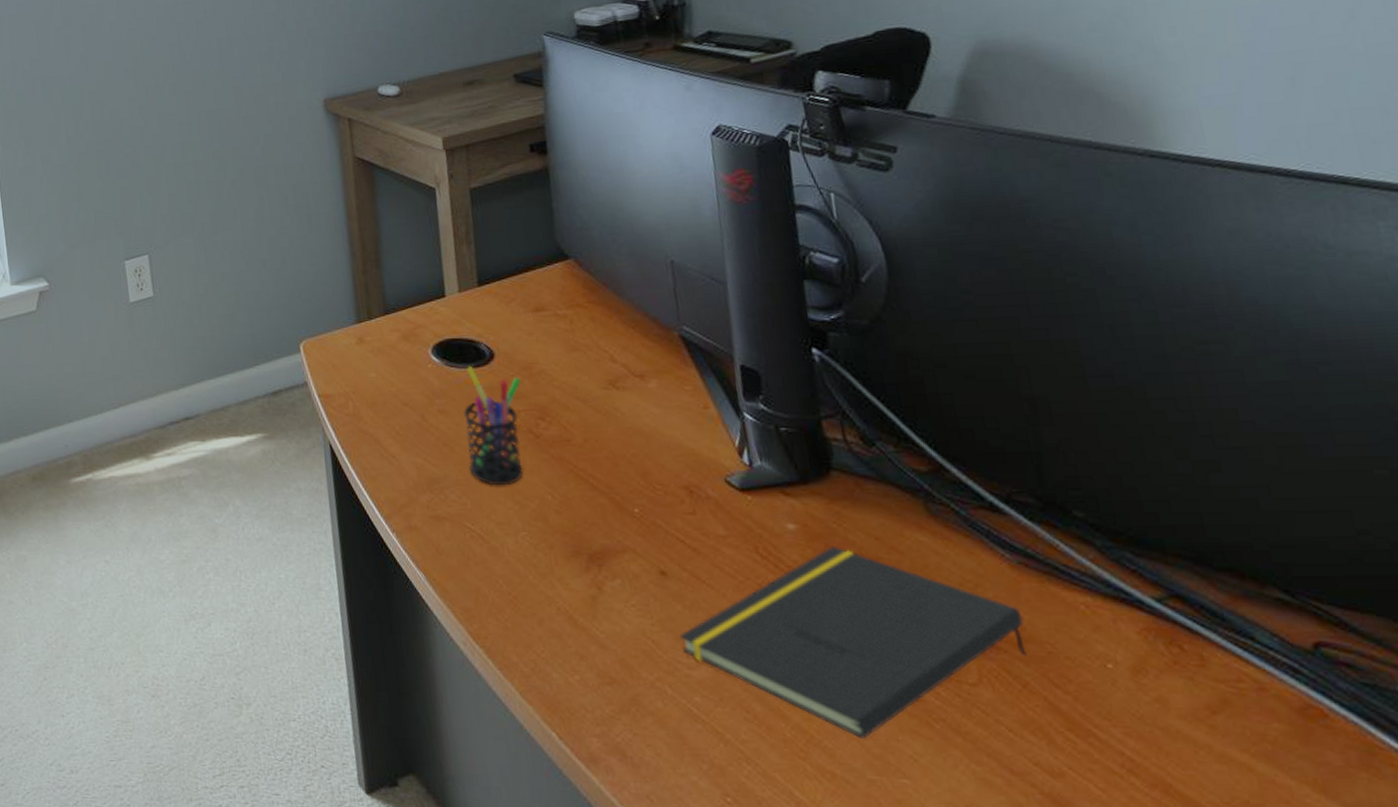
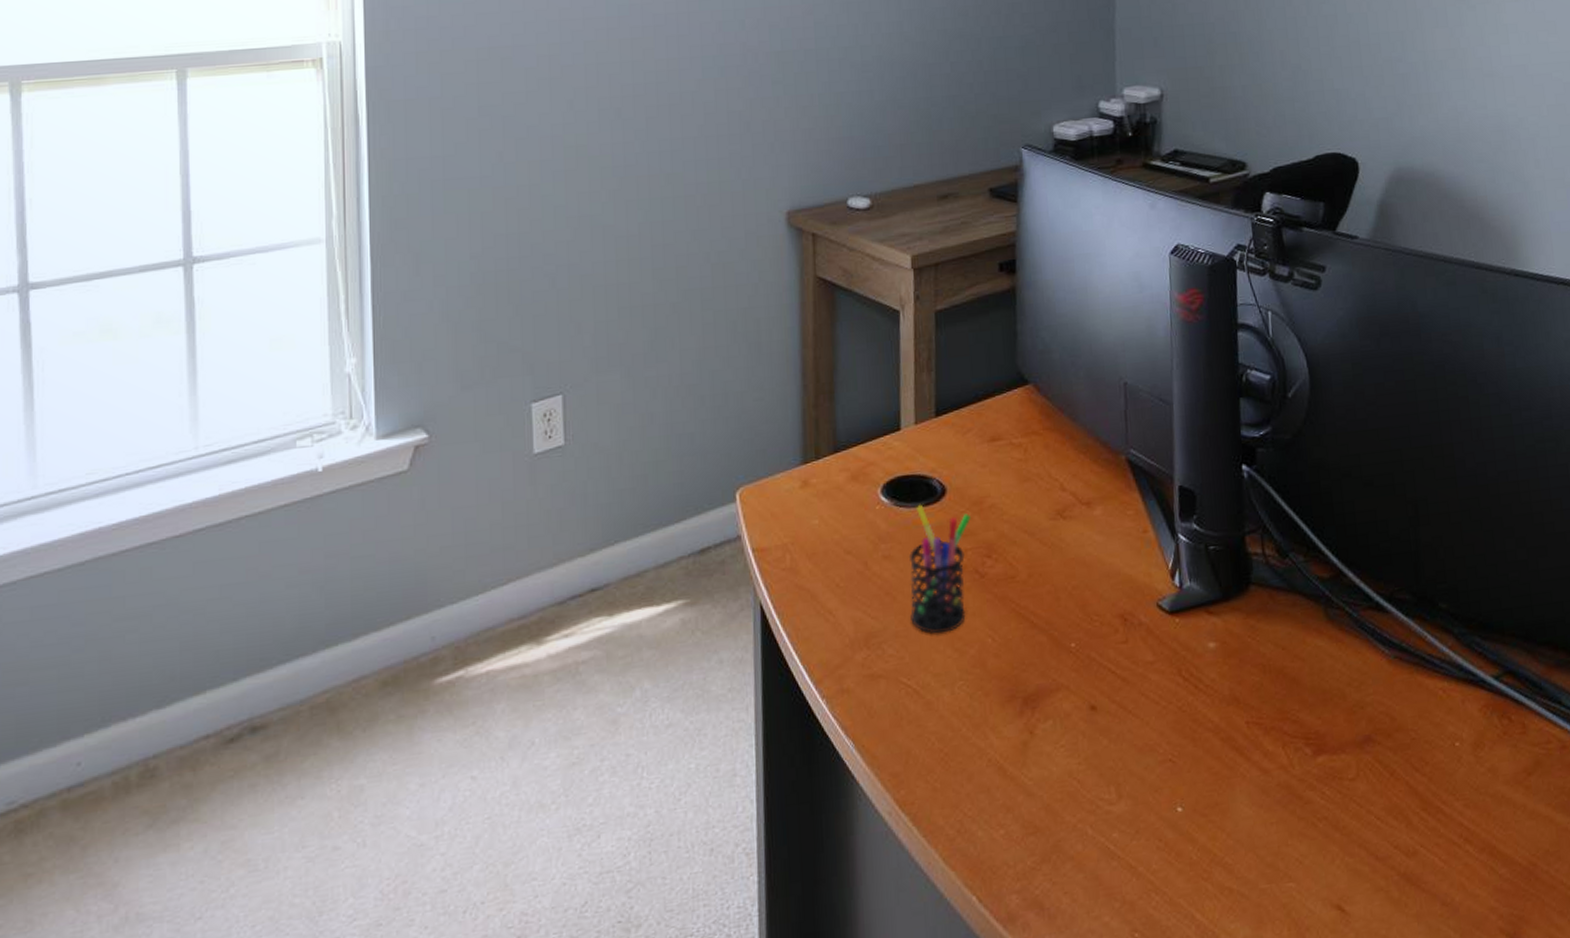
notepad: present [679,546,1027,740] -> none [1103,660,1396,851]

